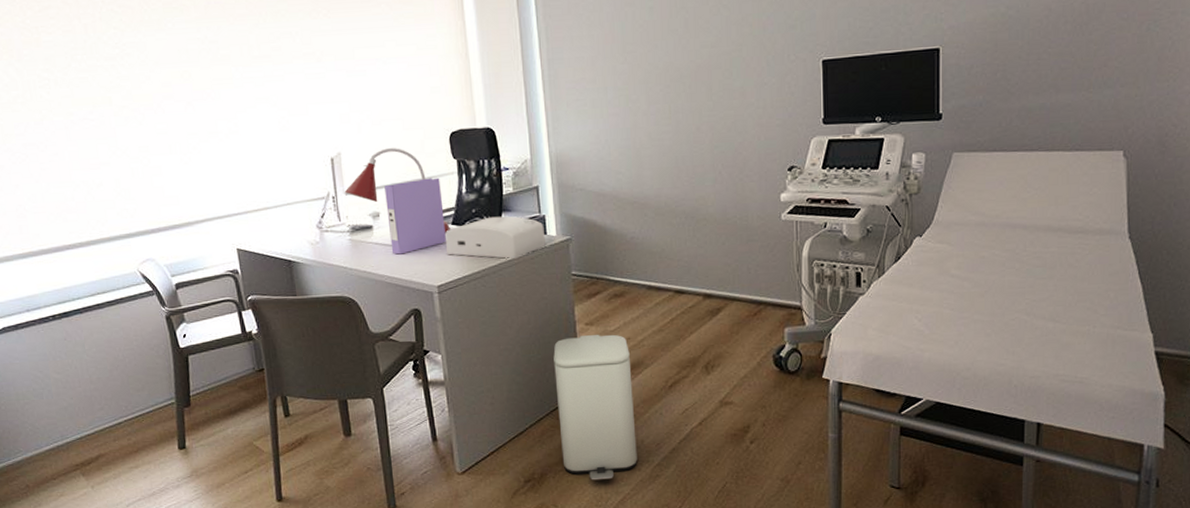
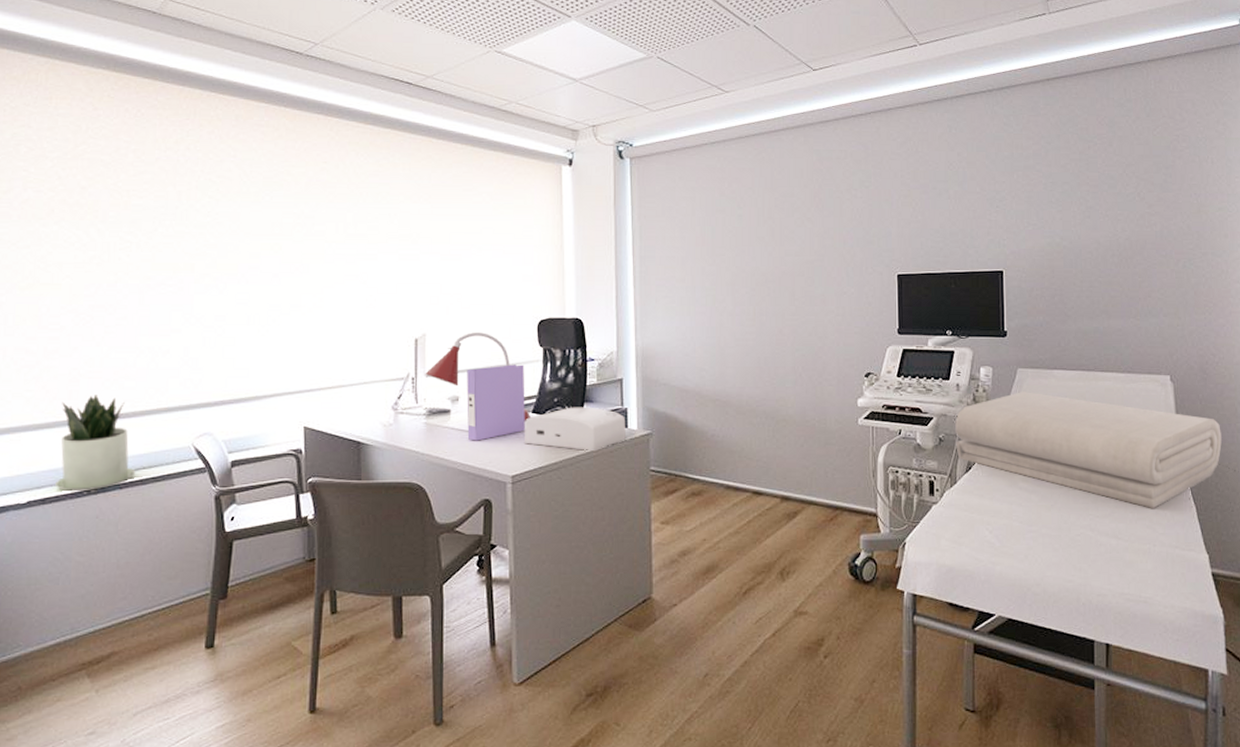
planter: none [15,228,92,318] -> present [55,395,136,492]
pedal bin: present [553,334,637,481] -> none [626,534,707,696]
towel: none [884,176,1177,291] -> present [955,392,1222,509]

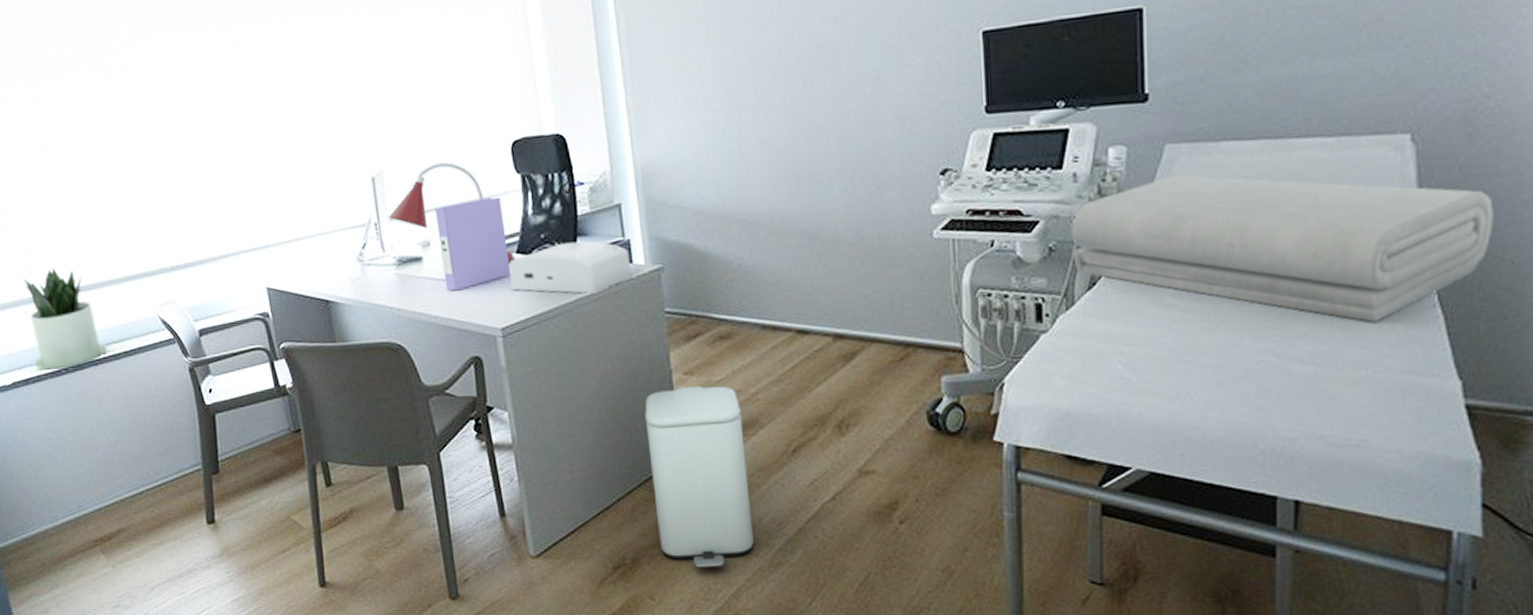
pedal bin: none [626,534,707,696] -> present [644,385,754,568]

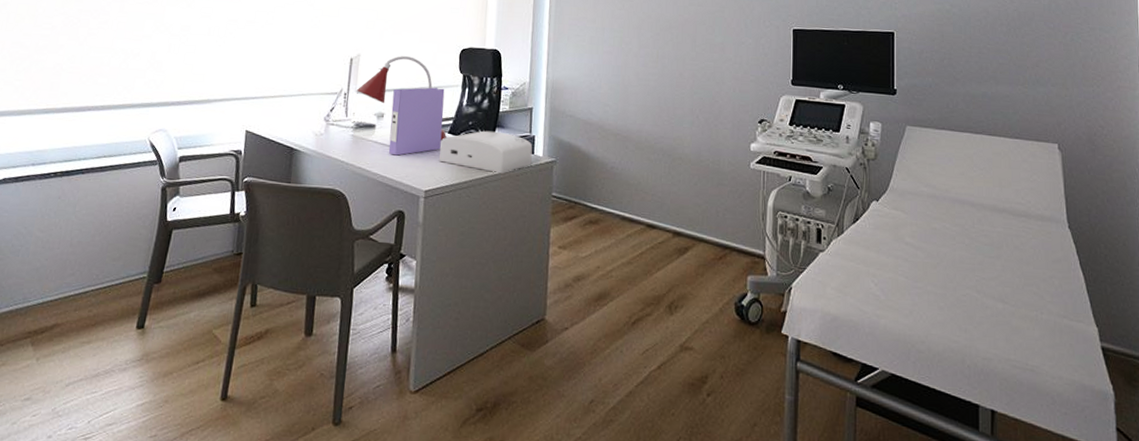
planter: present [23,268,108,371] -> none [28,88,98,174]
pedal bin: present [644,385,754,568] -> none [517,258,598,419]
towel: present [1072,175,1493,324] -> none [844,148,1111,276]

